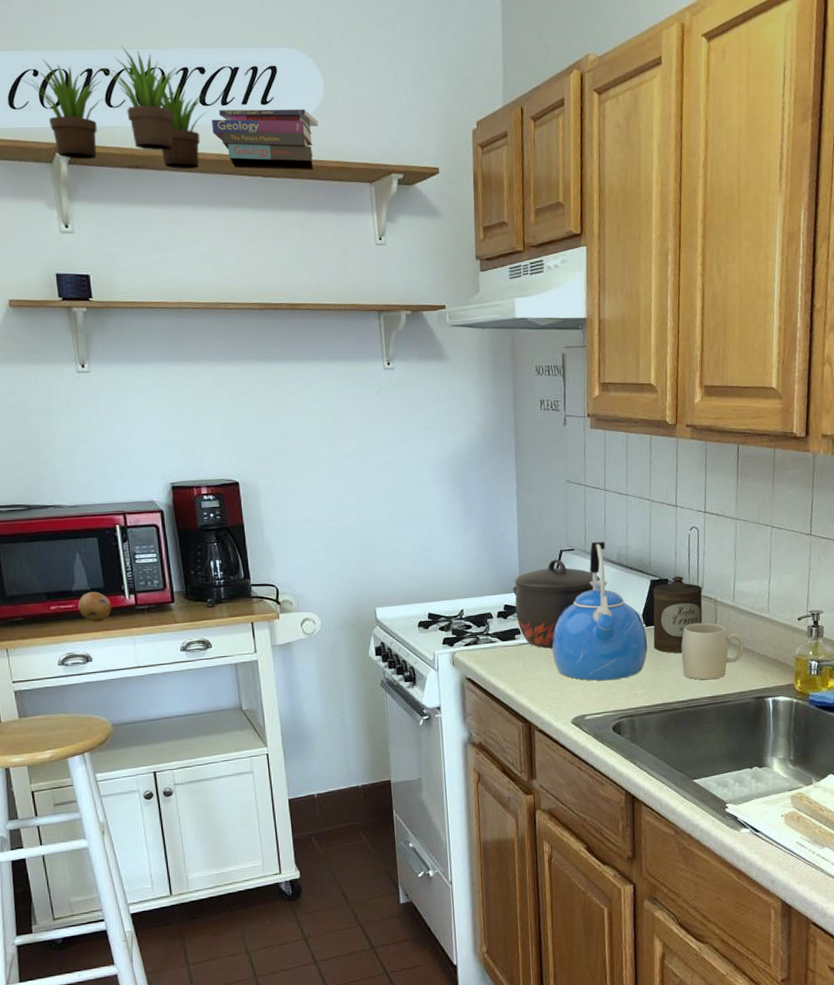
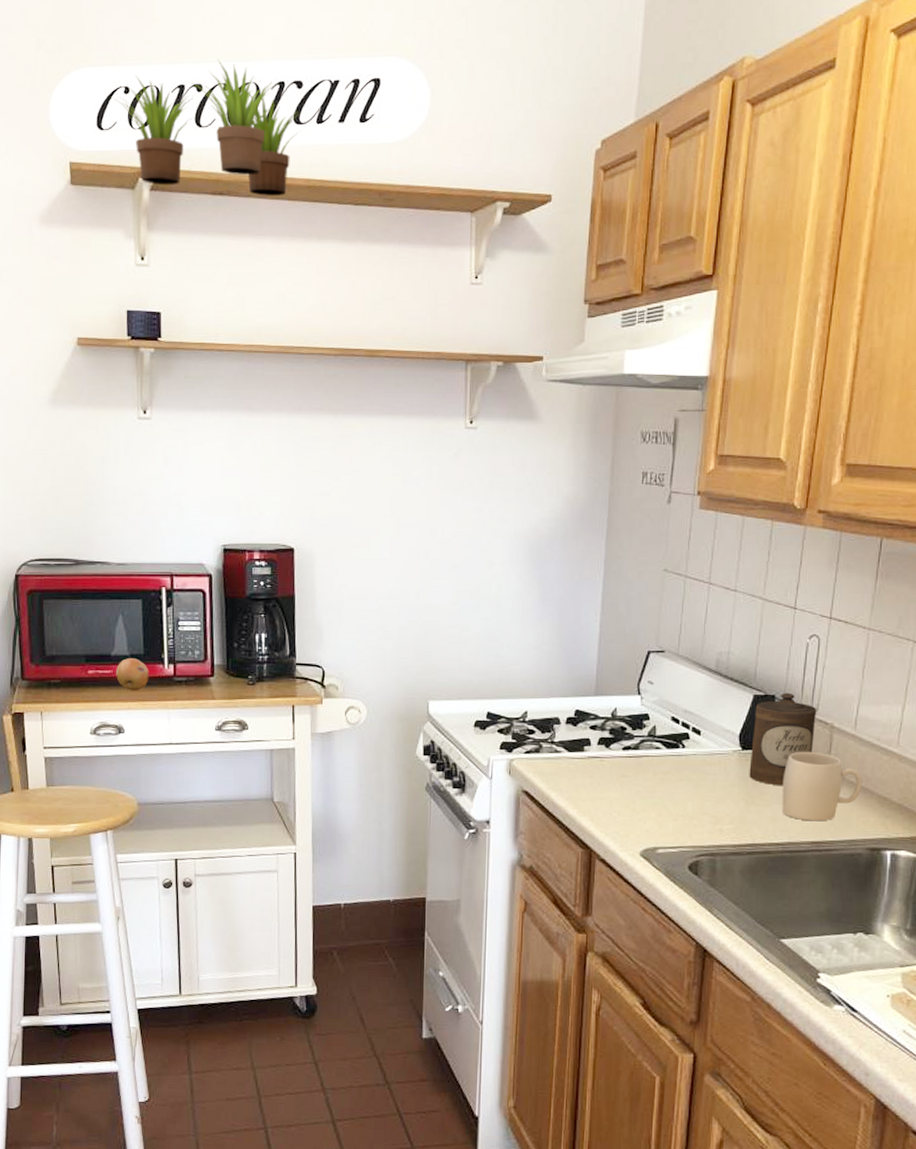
books: present [212,109,318,171] -> none [304,127,420,198]
cooking pot: present [512,559,601,649] -> none [587,661,693,765]
kettle: present [552,542,648,681] -> none [626,645,742,809]

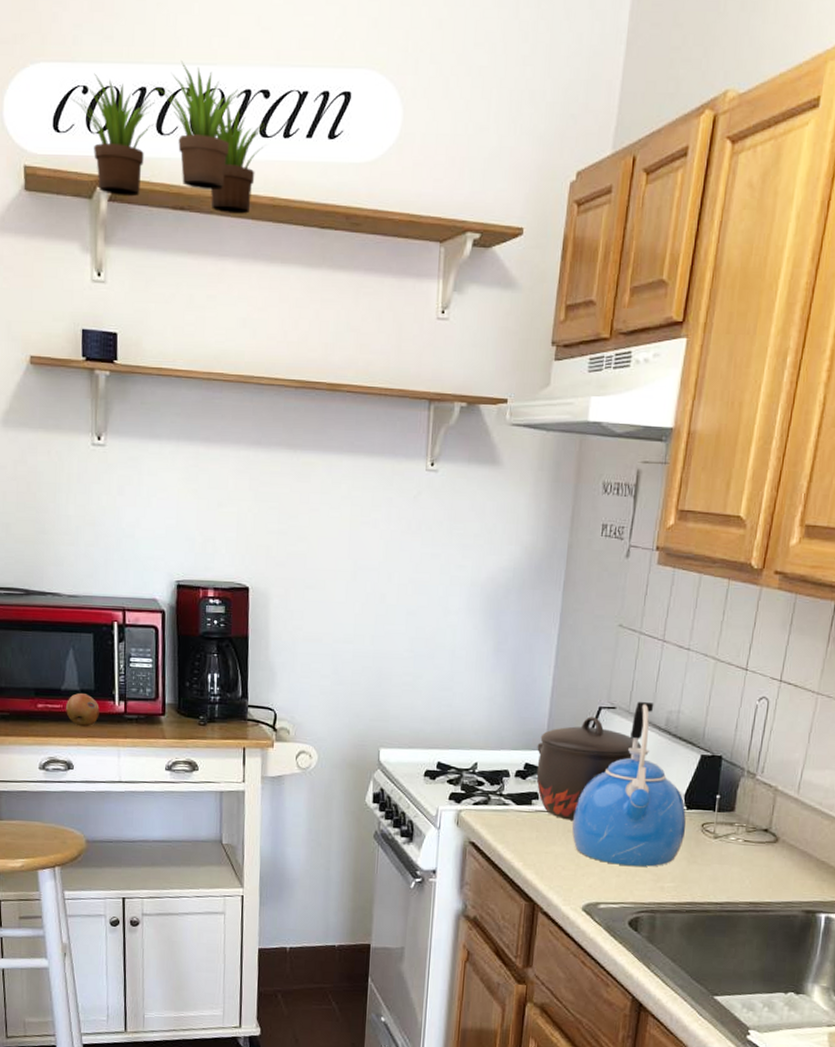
cooking pot: none [587,661,693,765] -> present [536,717,642,820]
kettle: none [626,645,742,809] -> present [572,702,686,867]
canister: present [749,692,817,785] -> none [692,754,763,845]
mug: present [781,751,863,822] -> none [722,813,803,883]

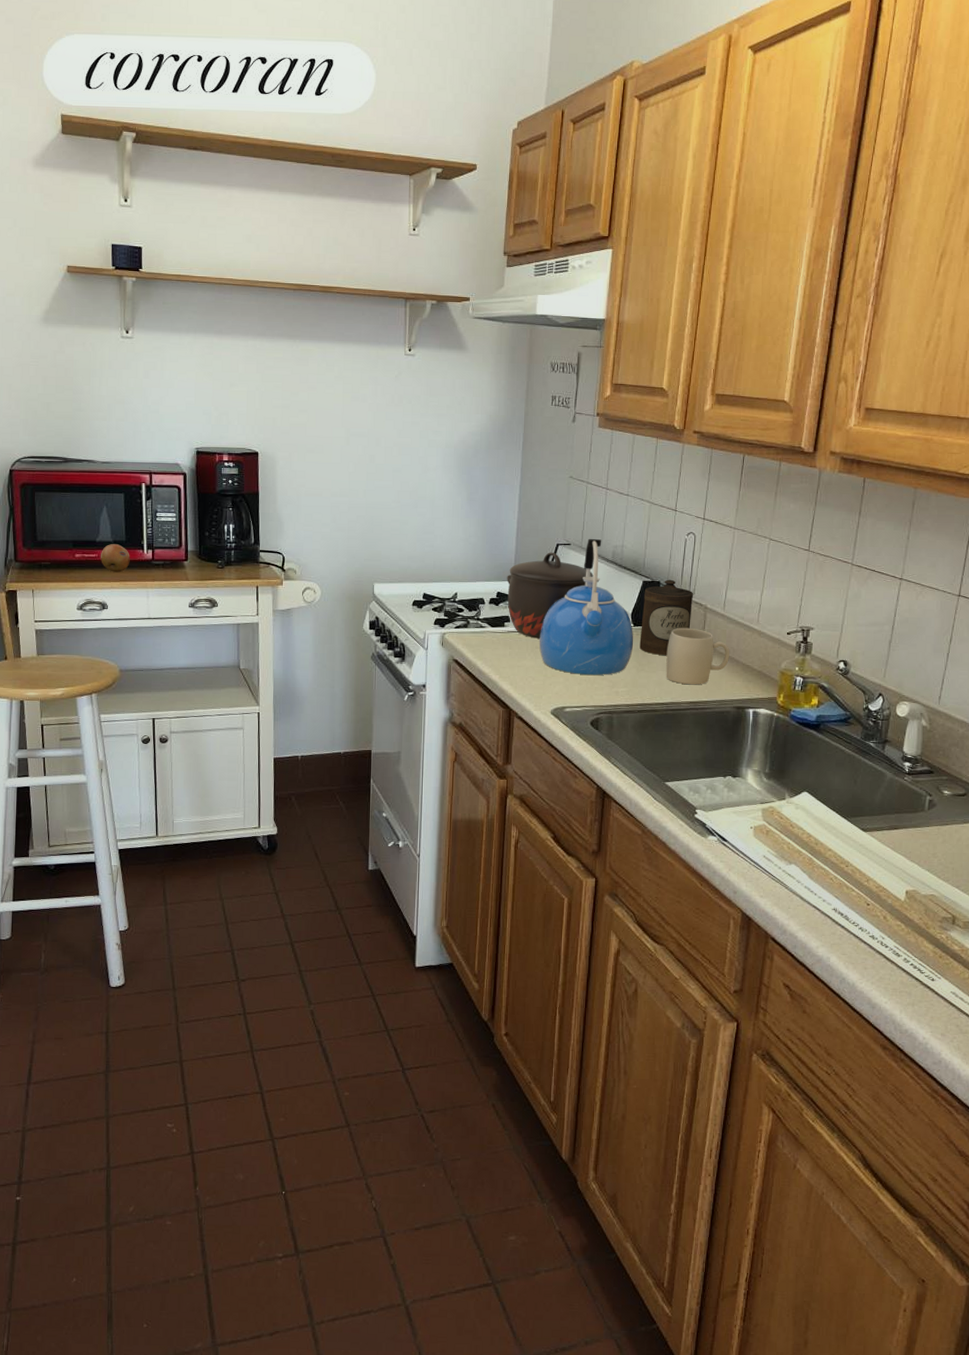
plant: present [67,61,268,214] -> none [97,34,265,153]
canister: none [692,754,763,845] -> present [639,579,694,655]
mug: none [722,813,803,883] -> present [666,627,730,685]

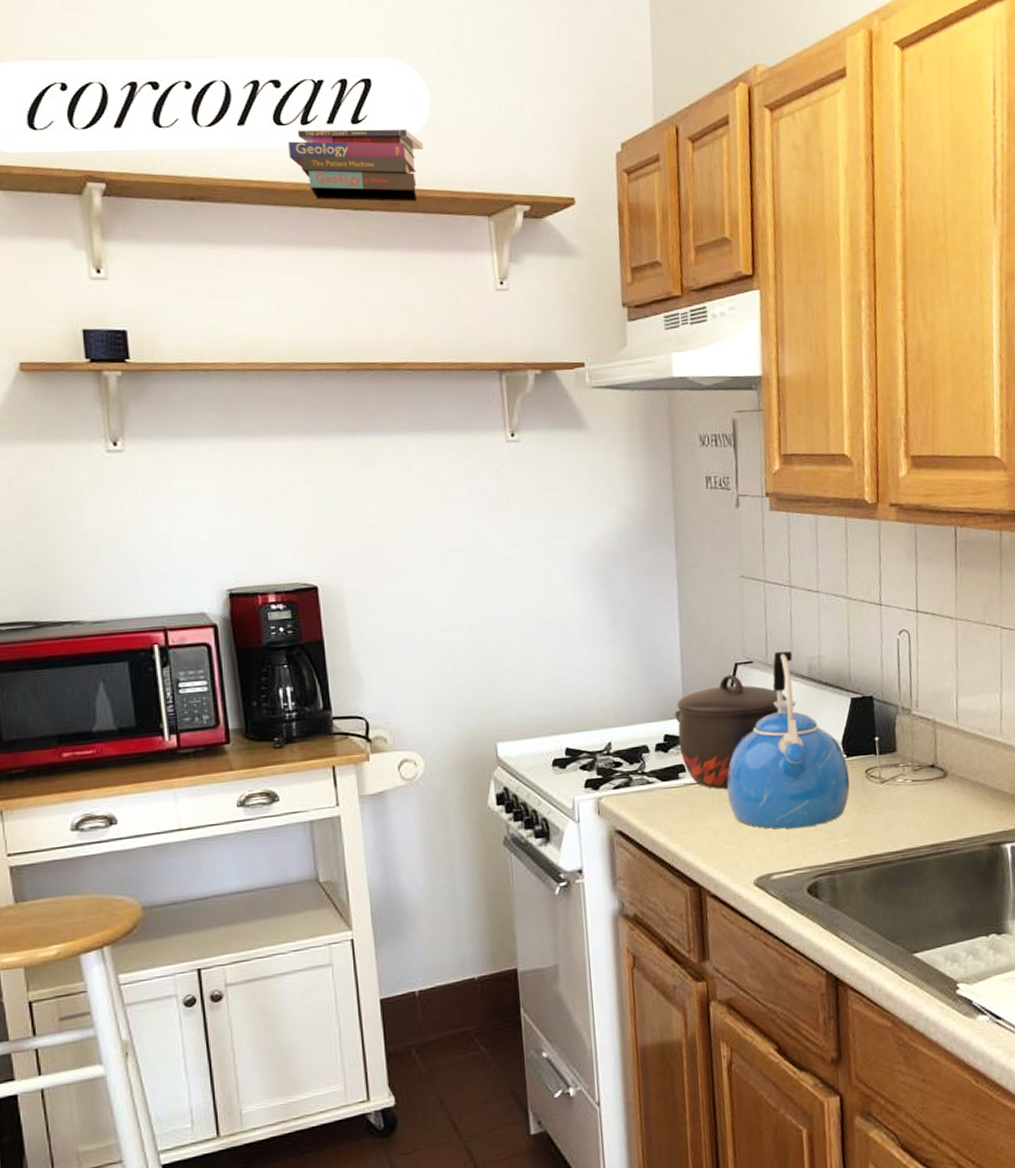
fruit: present [101,544,130,573] -> none [100,732,145,772]
books: none [268,99,367,161] -> present [288,129,423,202]
canister: present [639,579,694,655] -> none [854,692,919,790]
mug: present [666,627,730,685] -> none [892,750,973,824]

